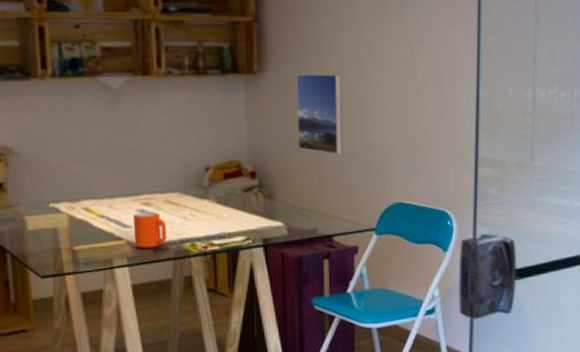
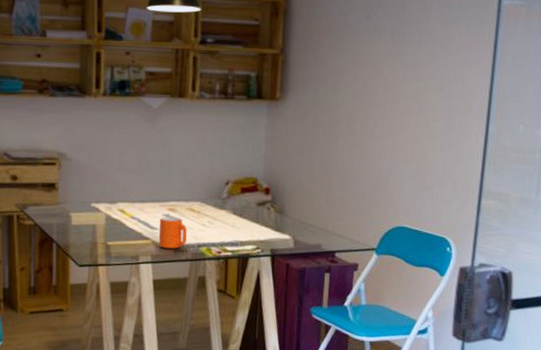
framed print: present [296,73,343,155] -> none [310,101,355,178]

